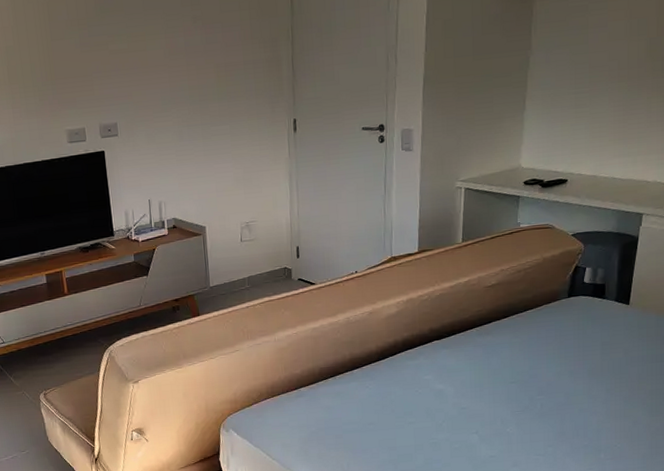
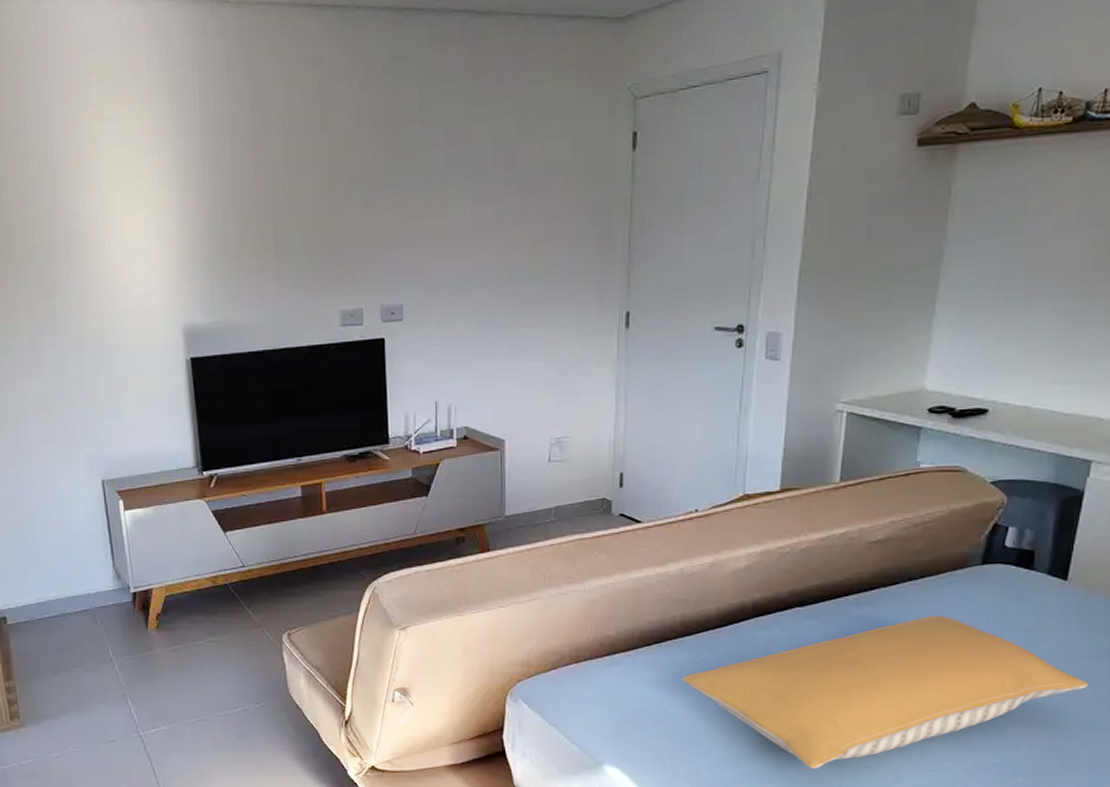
pillow: none [353,338,647,462] -> present [682,616,1089,769]

